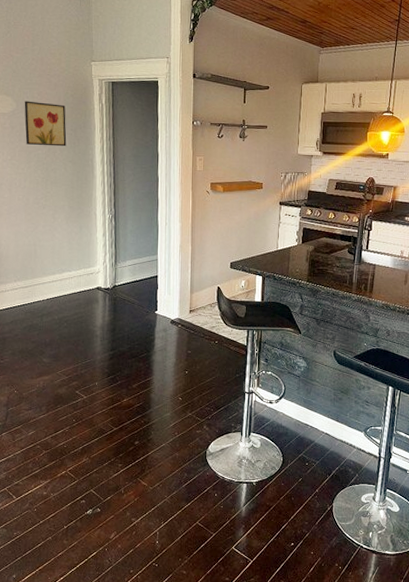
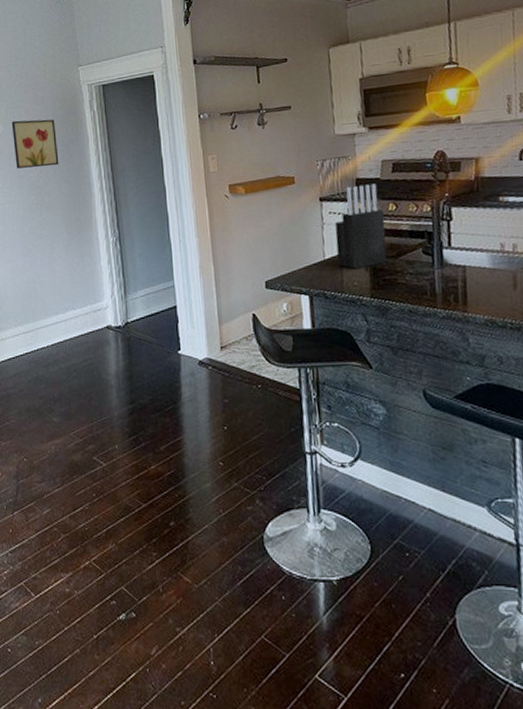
knife block: none [286,196,326,260] -> present [335,183,387,269]

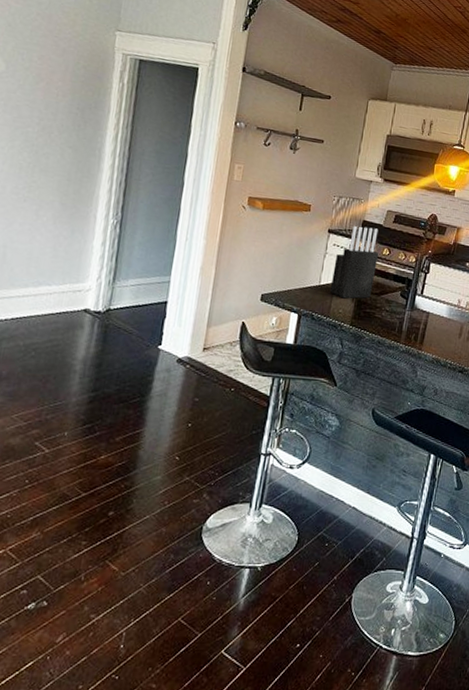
wall art: present [11,119,59,169] -> none [12,63,74,128]

